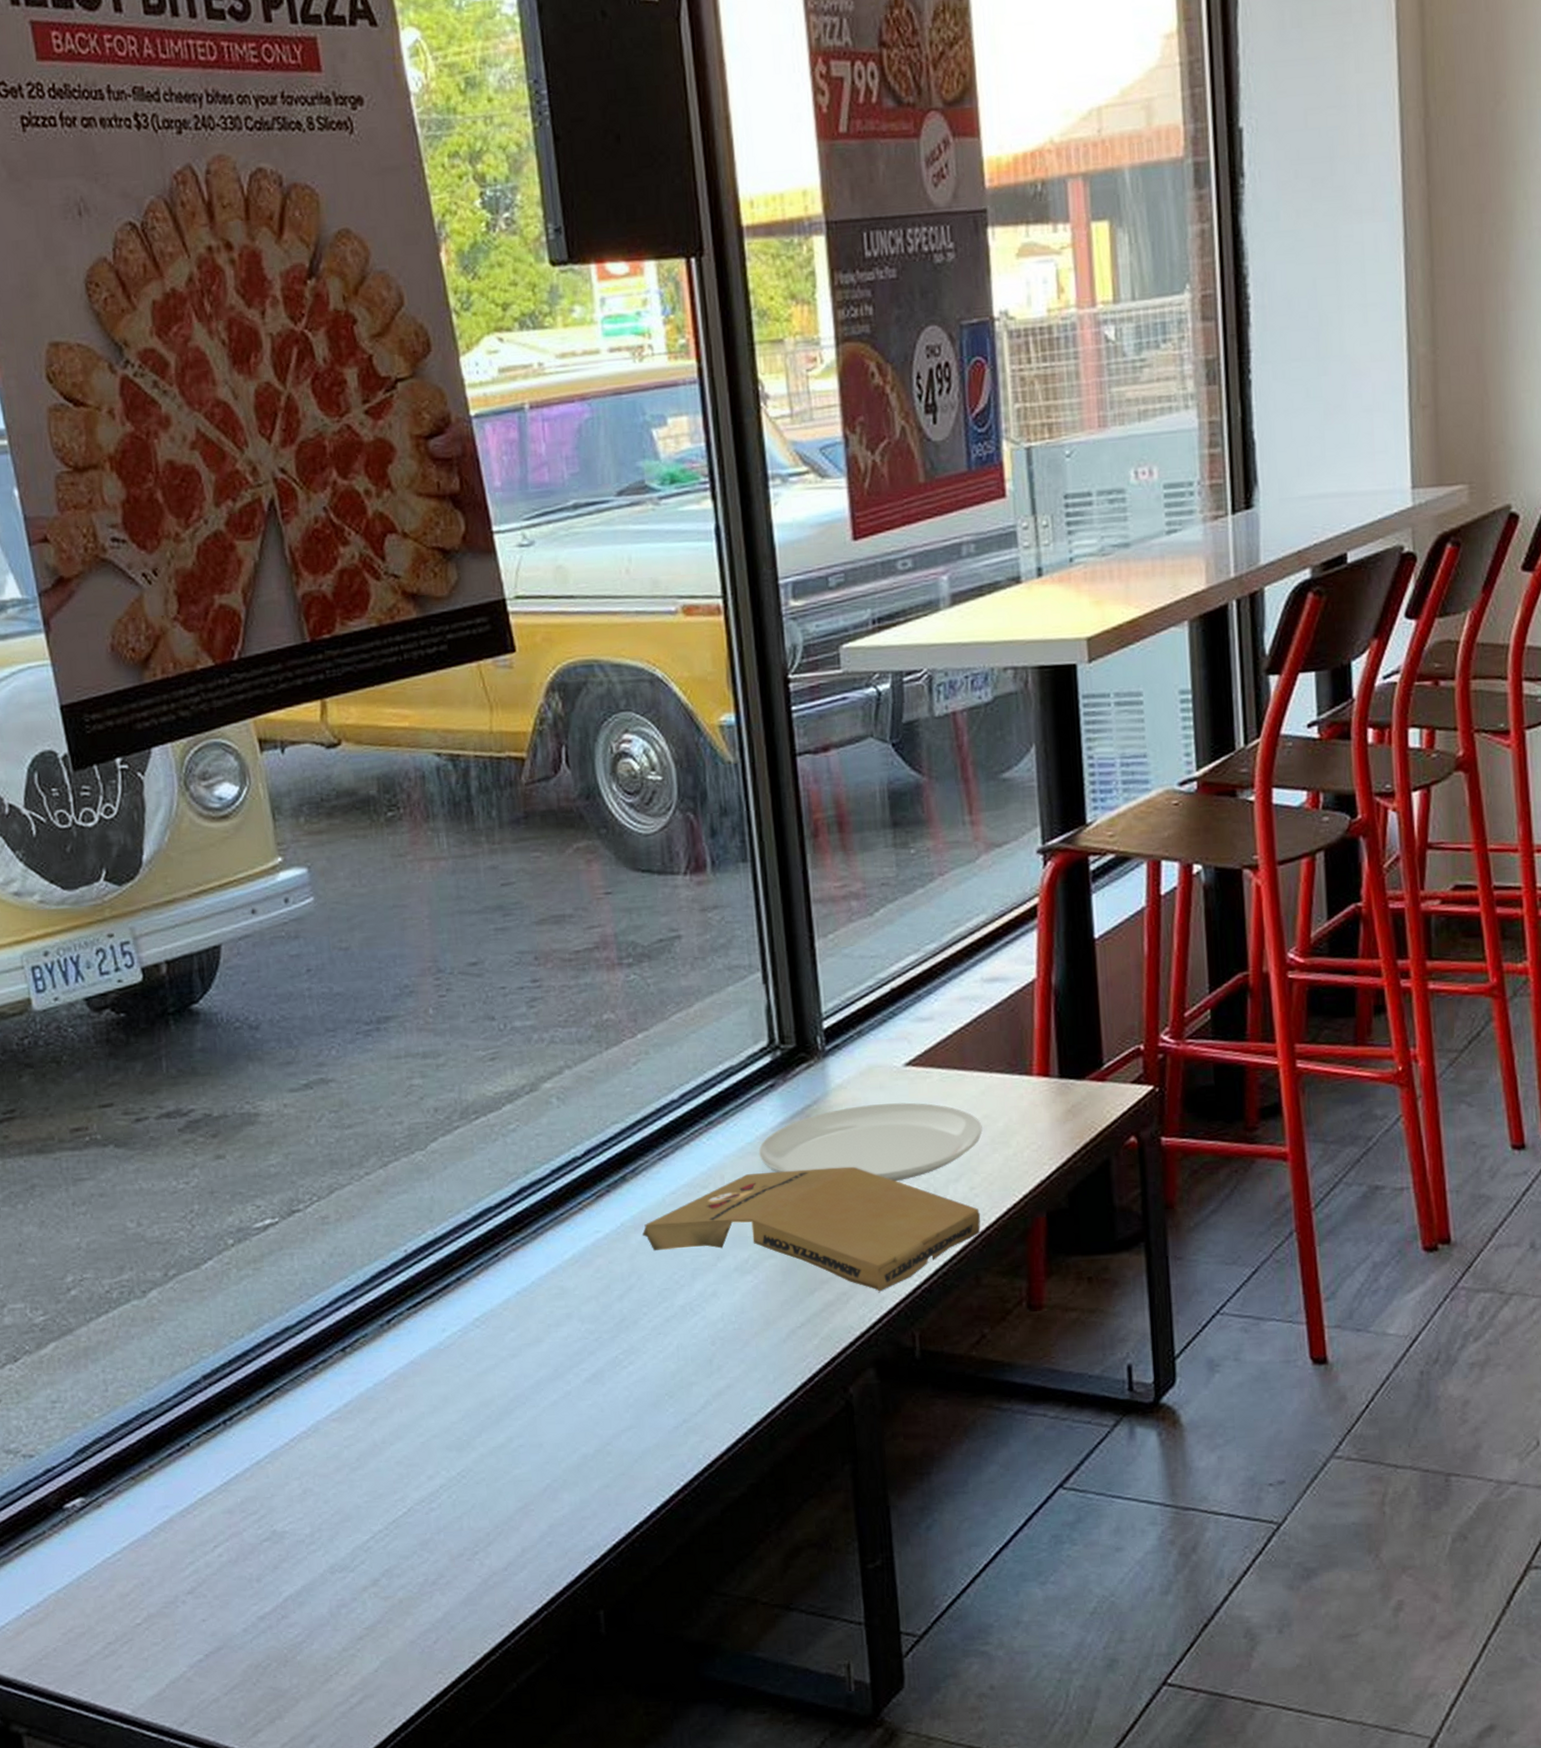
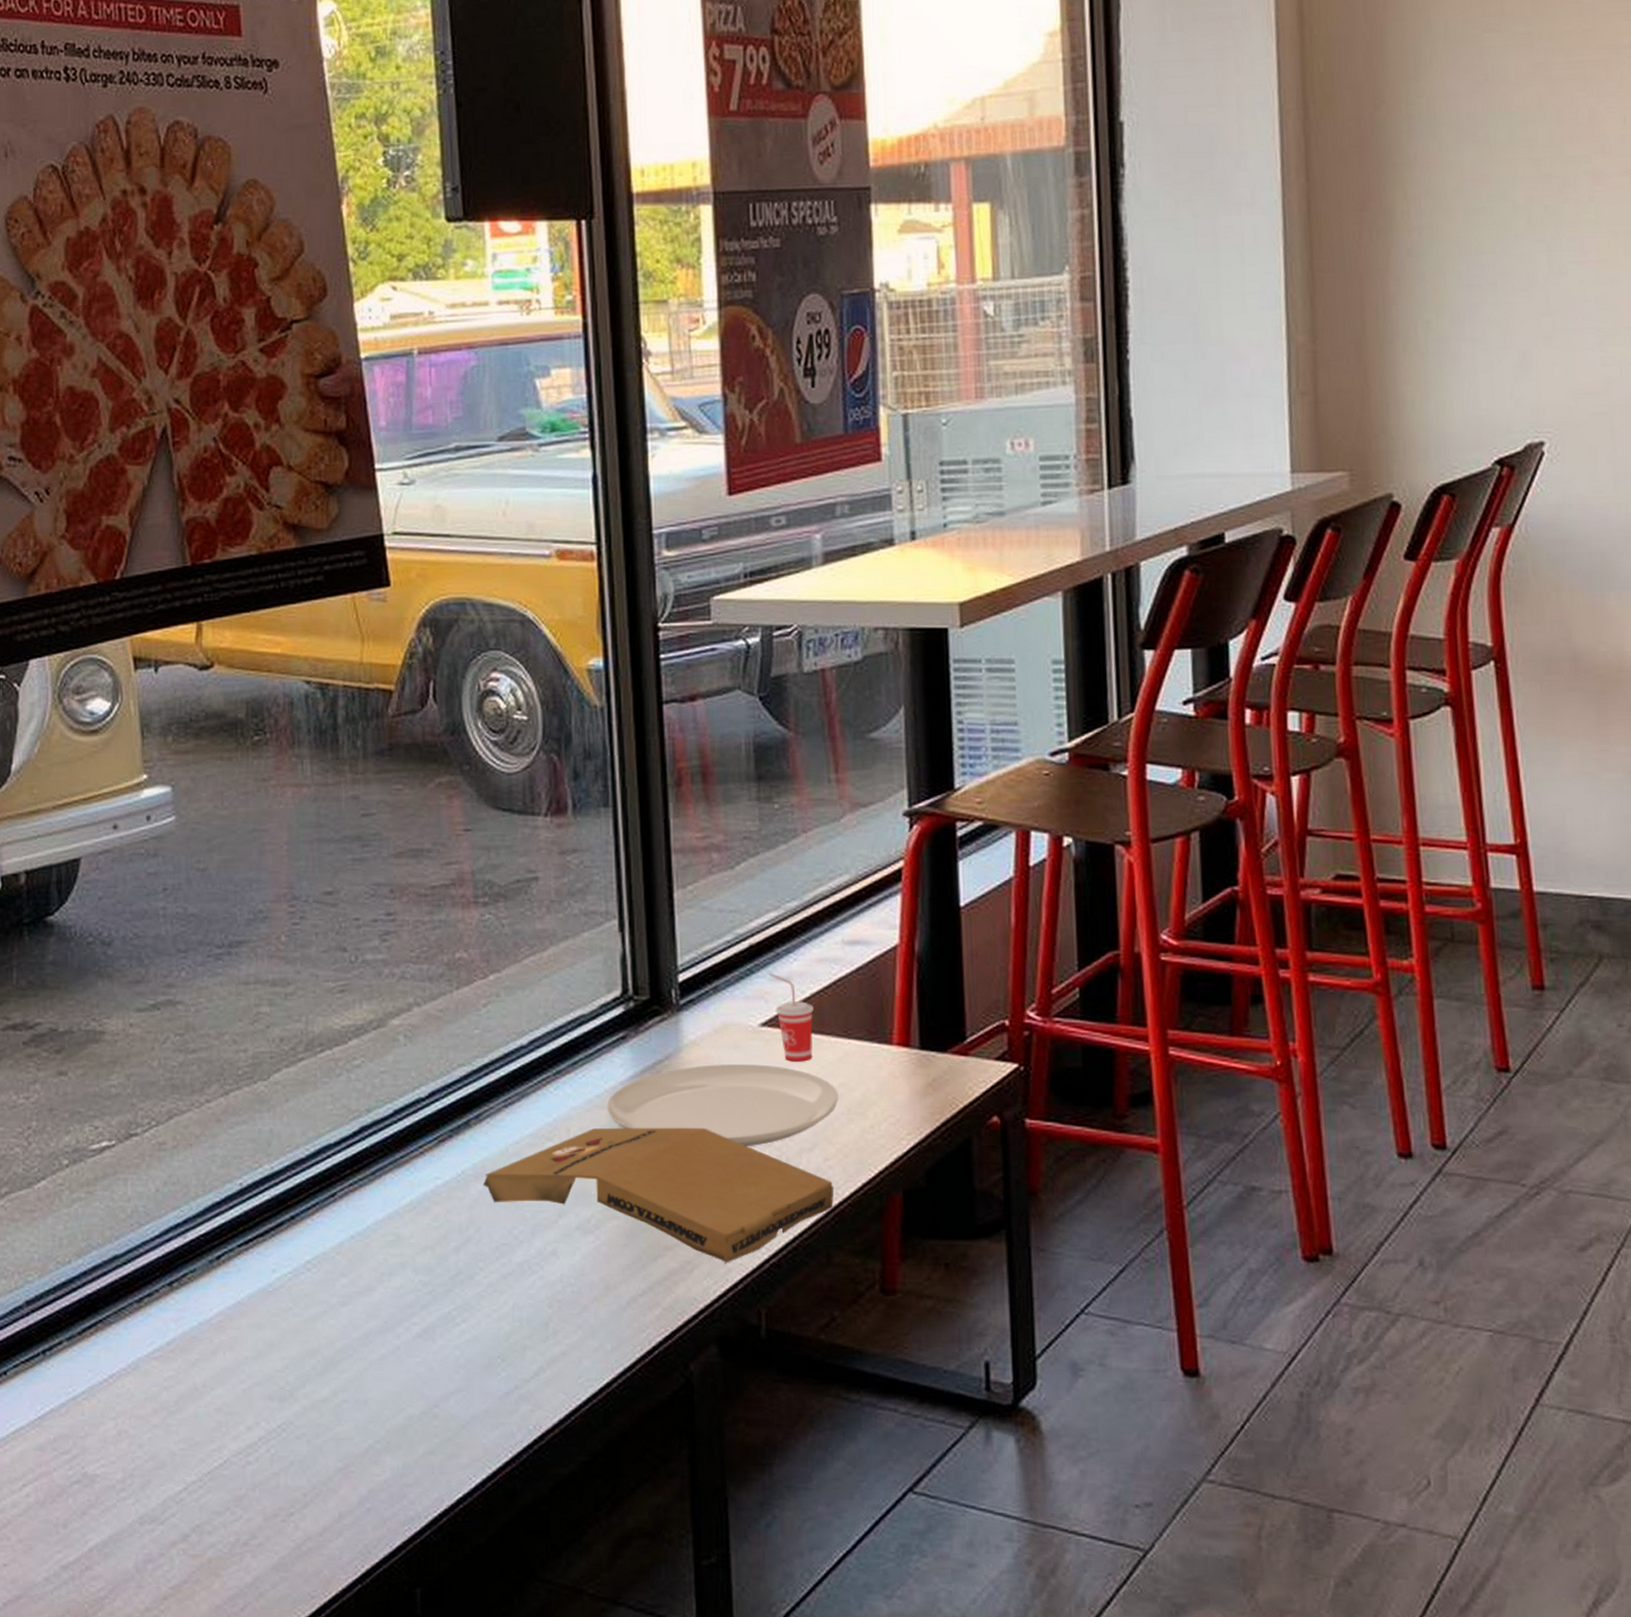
beverage cup: none [910,1014,956,1098] -> present [768,973,814,1062]

